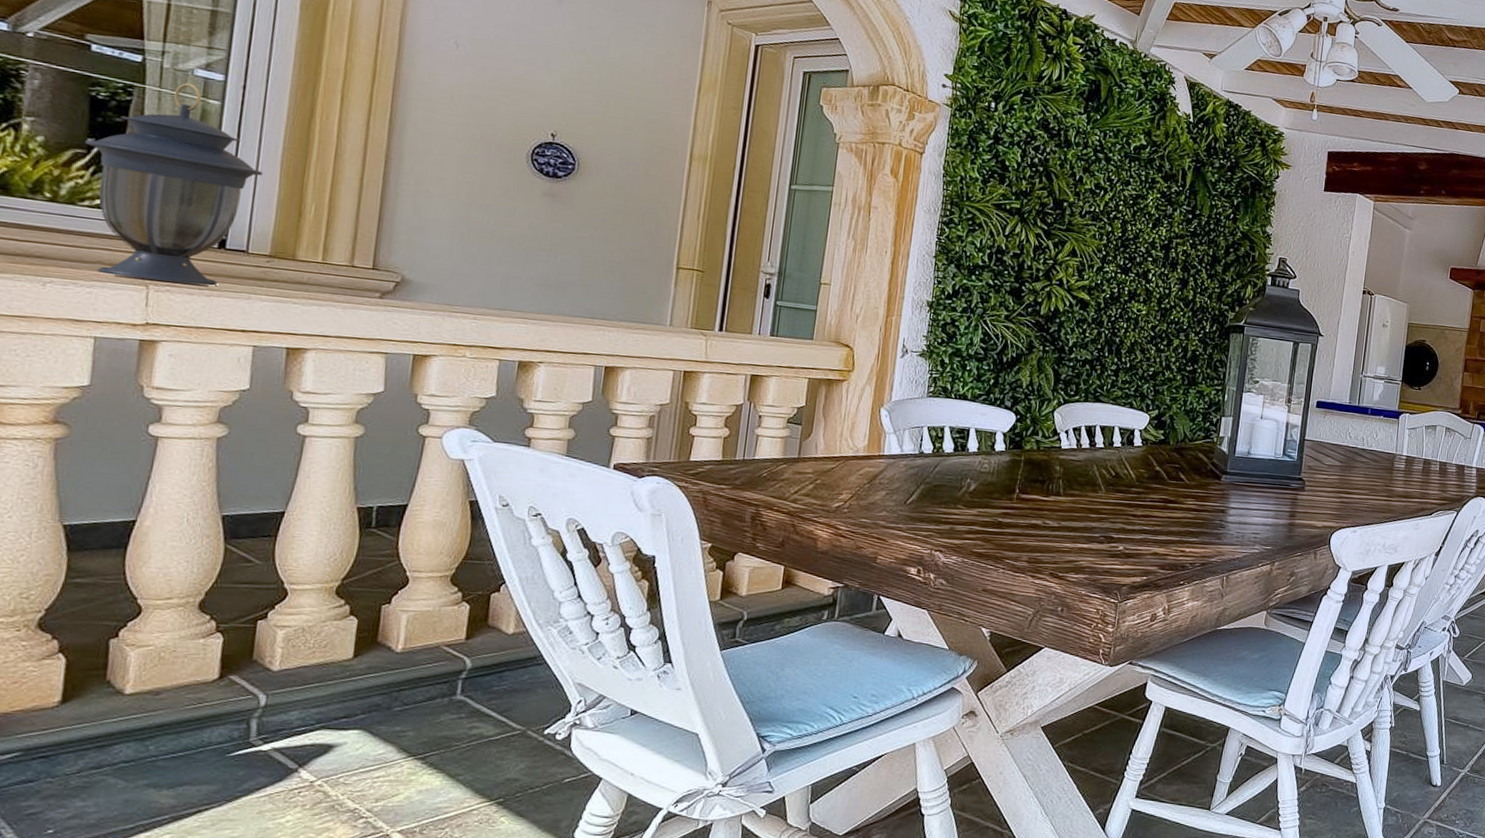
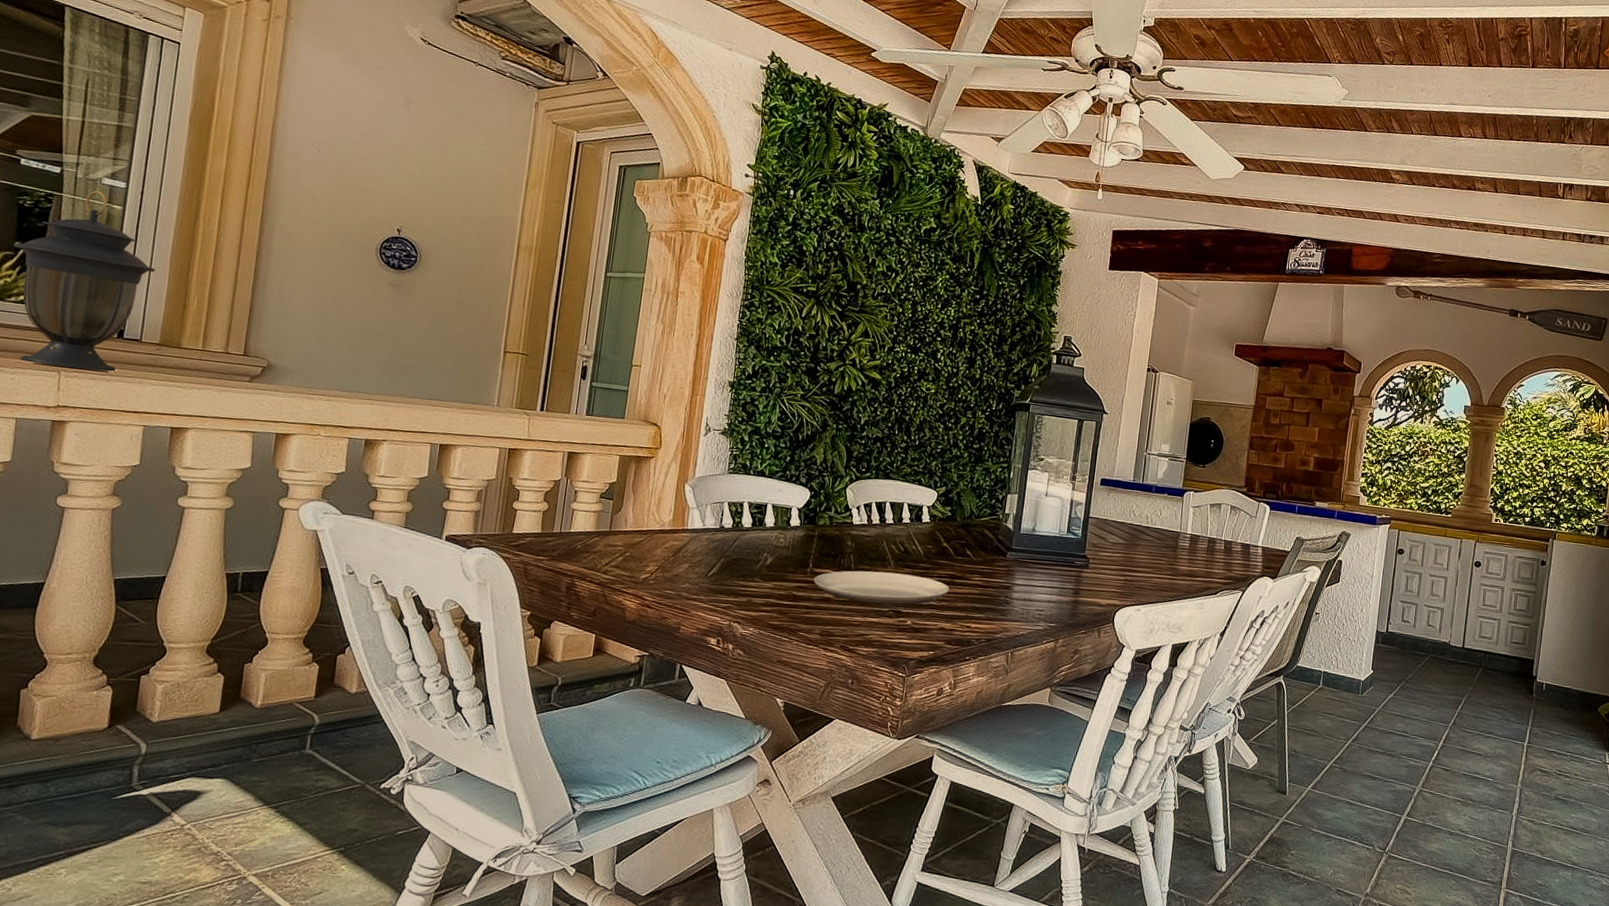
plate: none [1020,496,1163,531] -> present [813,570,950,606]

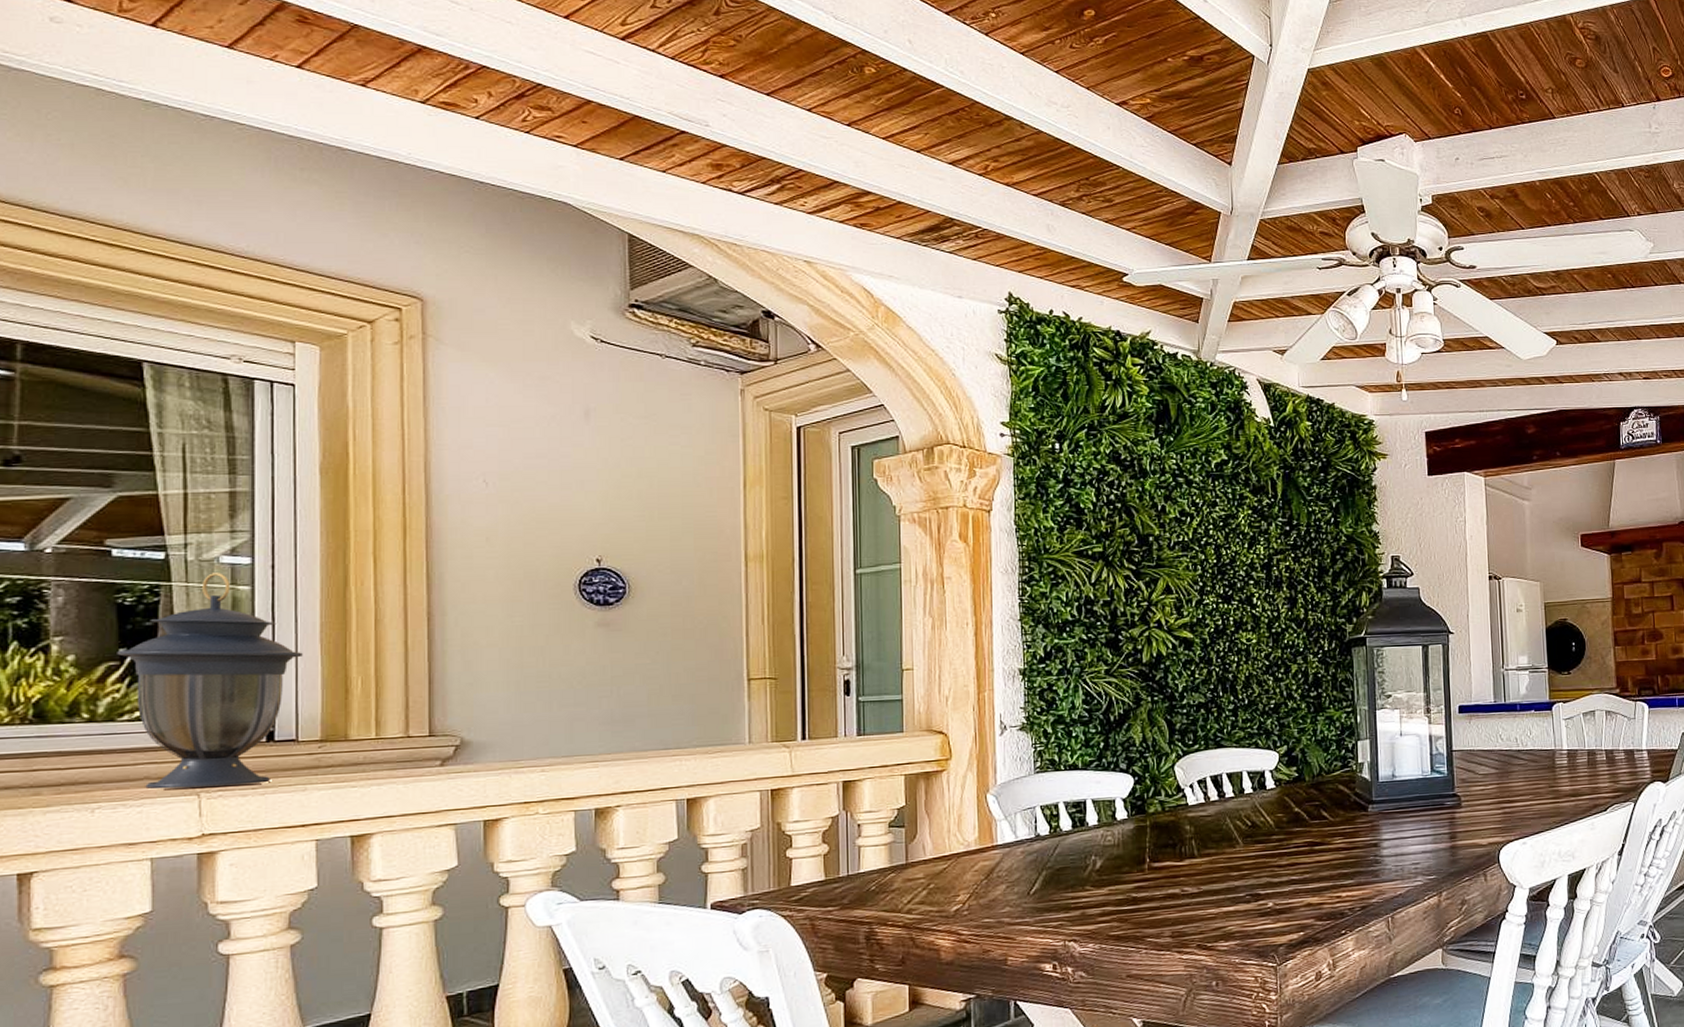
plate: present [813,570,950,606] -> none [1153,850,1311,893]

